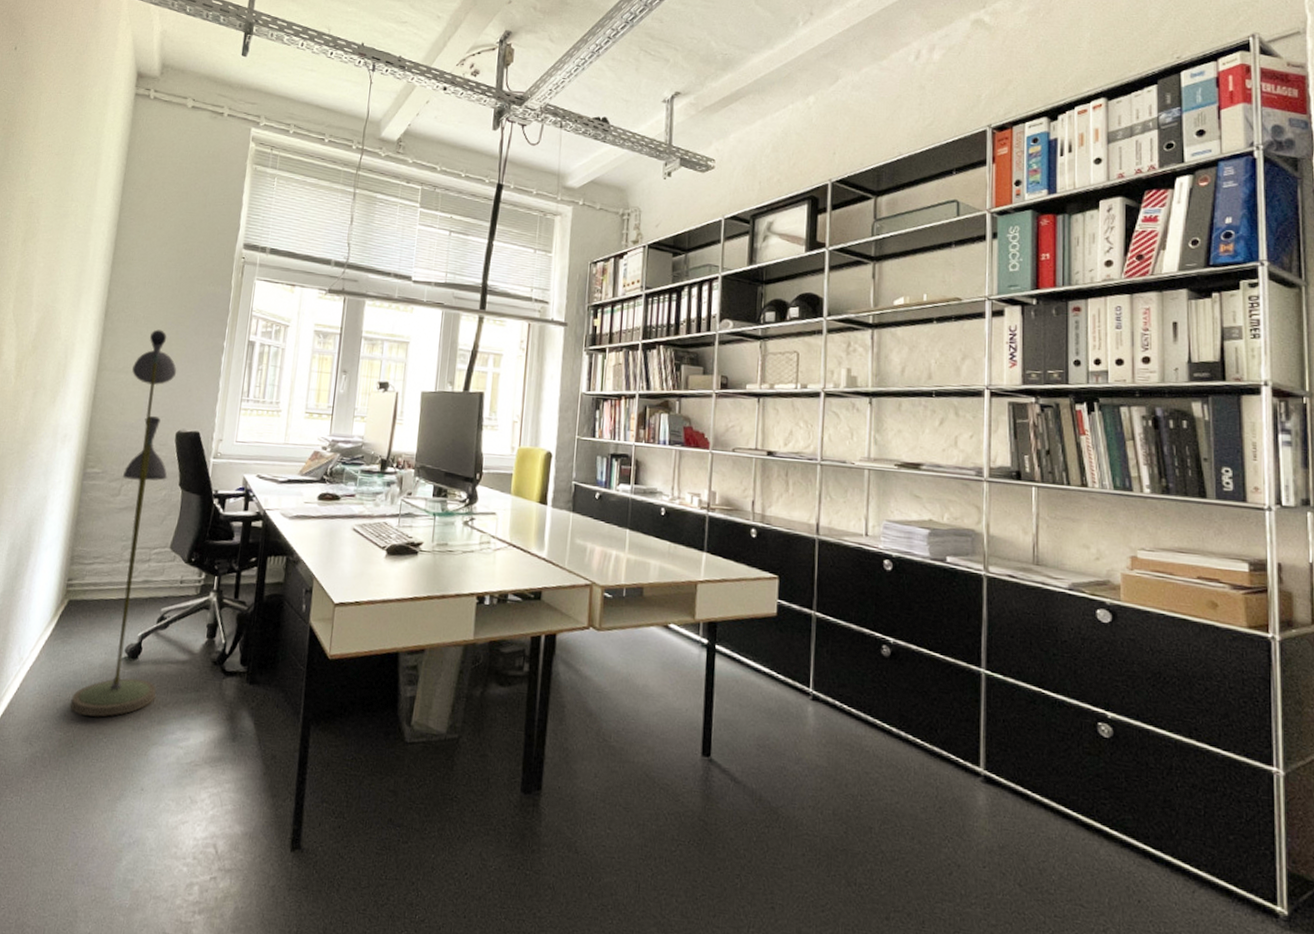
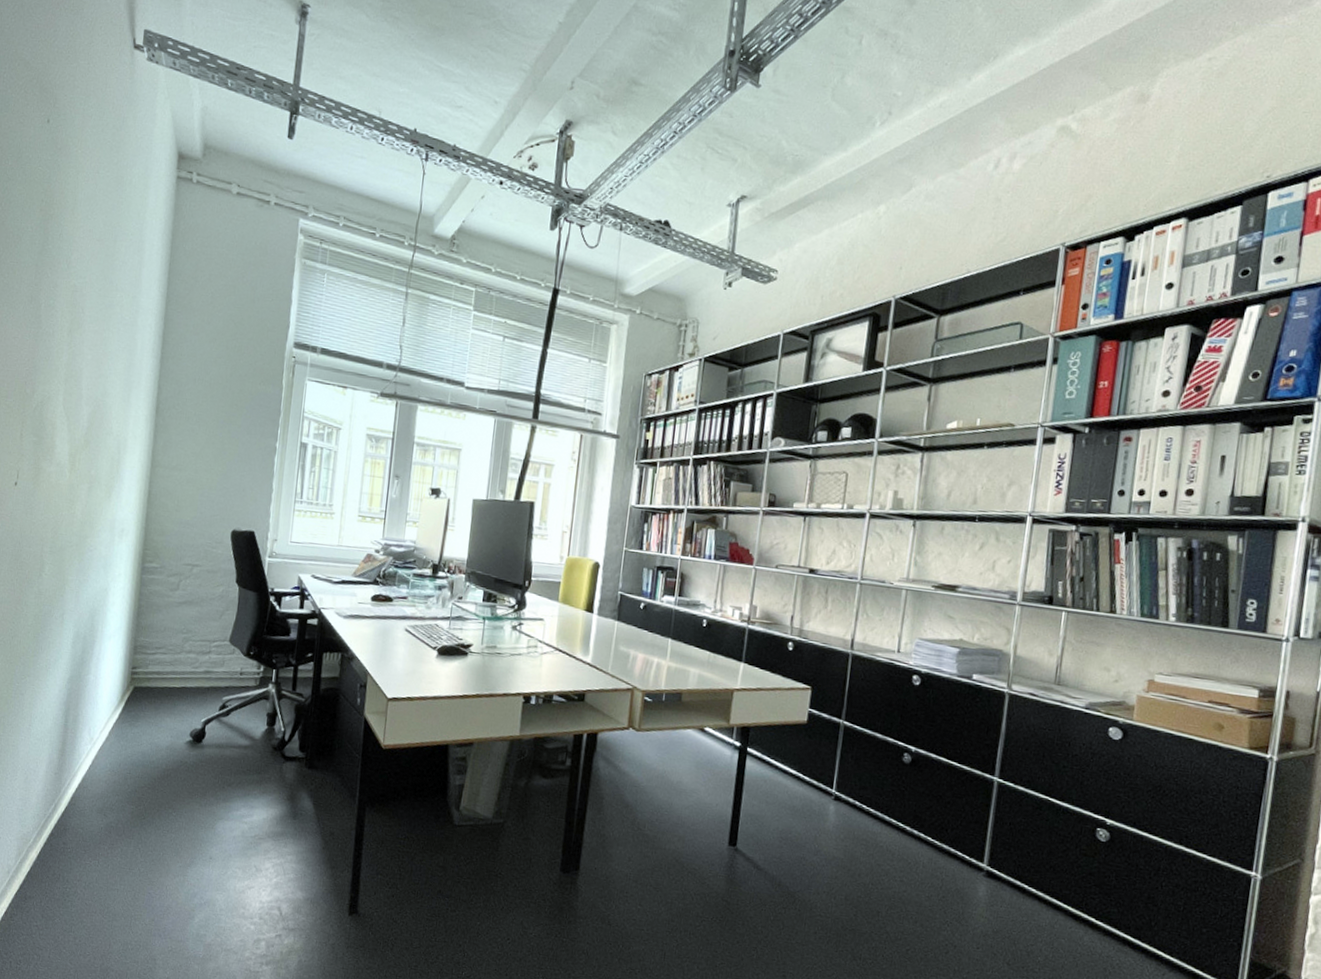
floor lamp: present [70,329,177,717] -> none [140,427,230,794]

